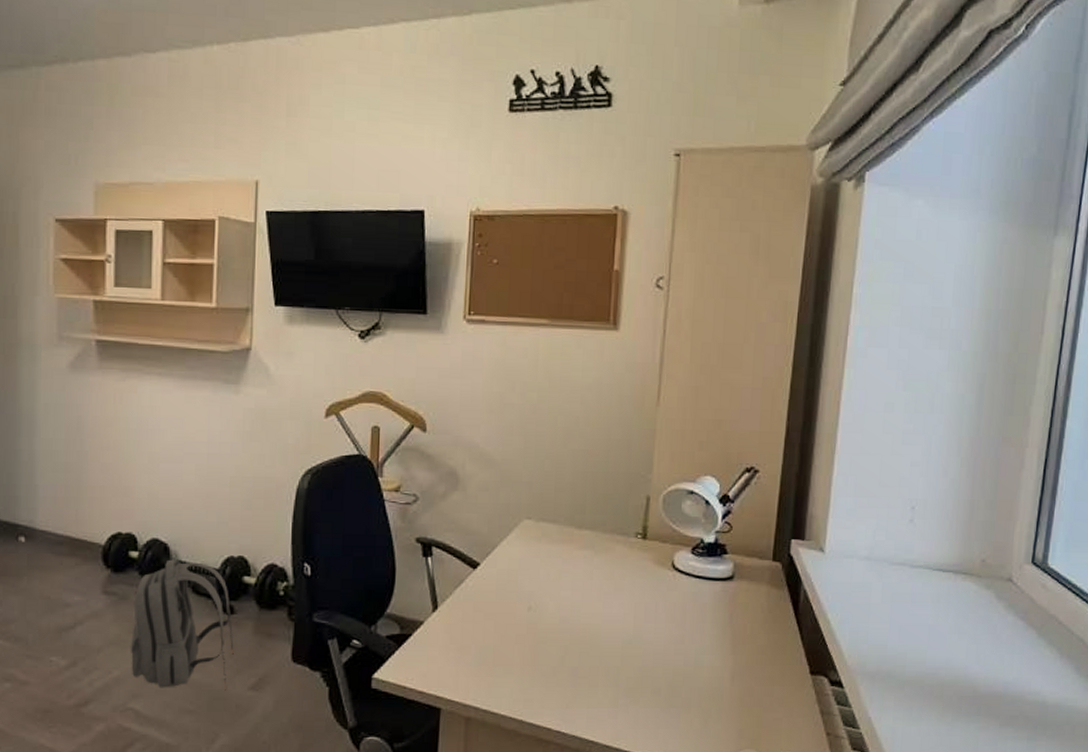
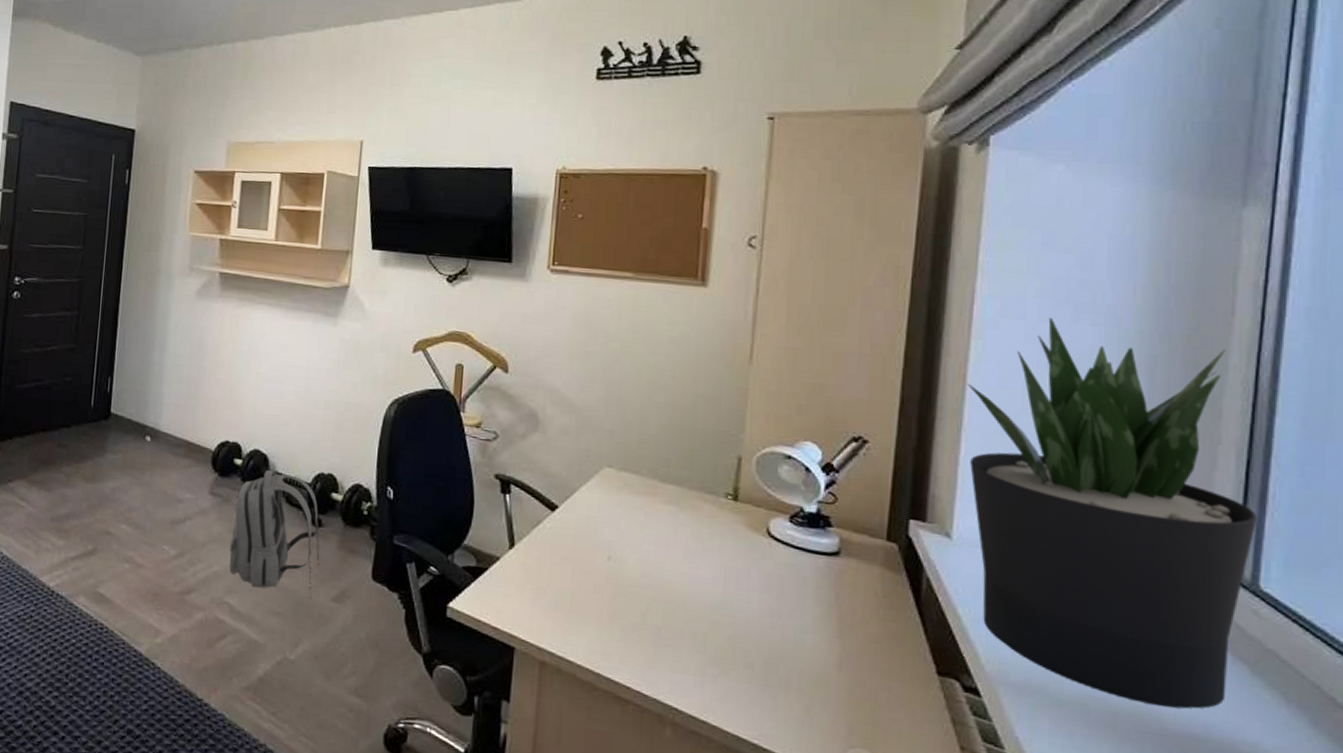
planter: none [840,343,1049,673] -> present [967,317,1257,709]

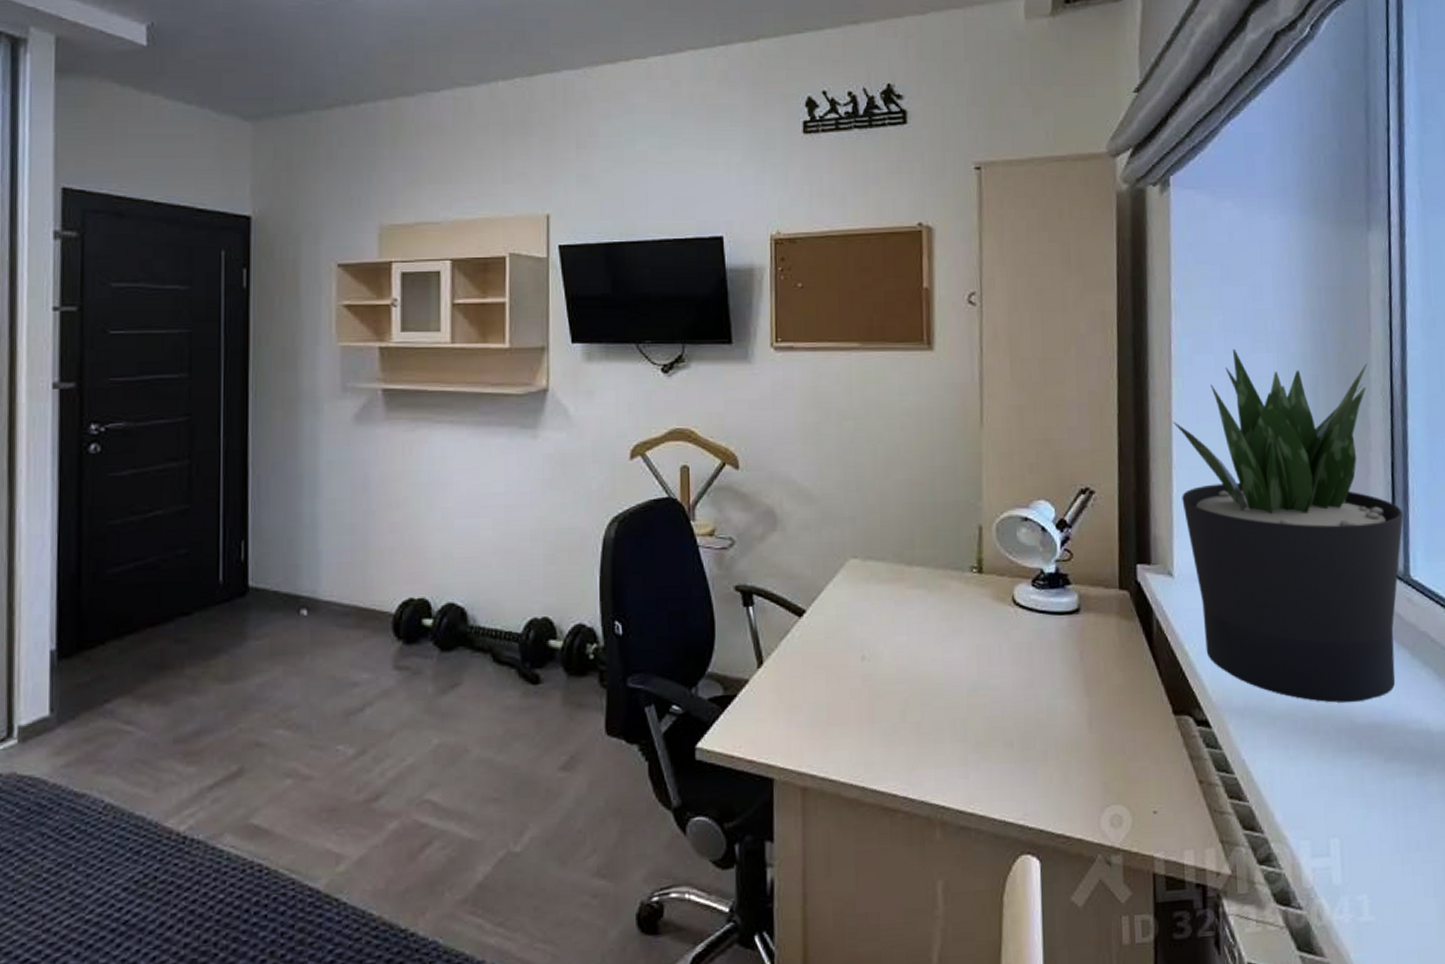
backpack: present [229,469,320,597] -> none [425,625,541,775]

